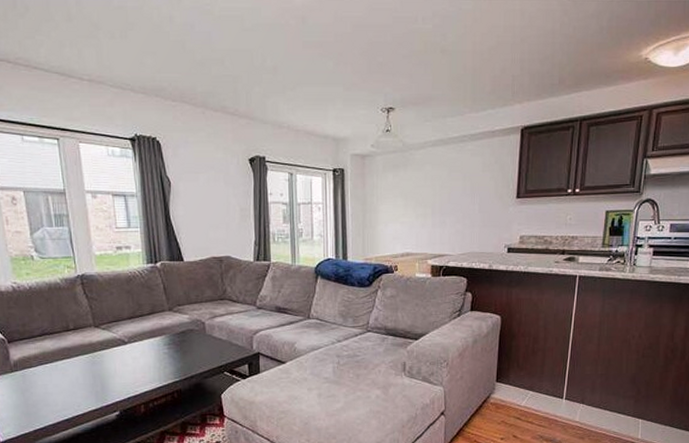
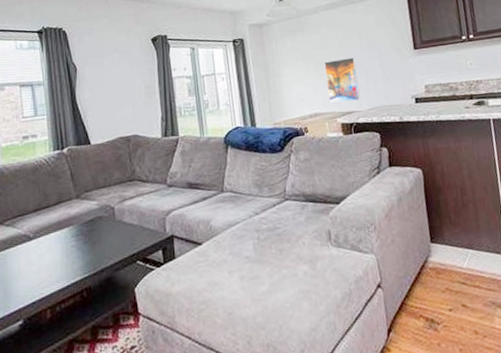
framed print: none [423,200,456,244] -> present [324,57,361,103]

